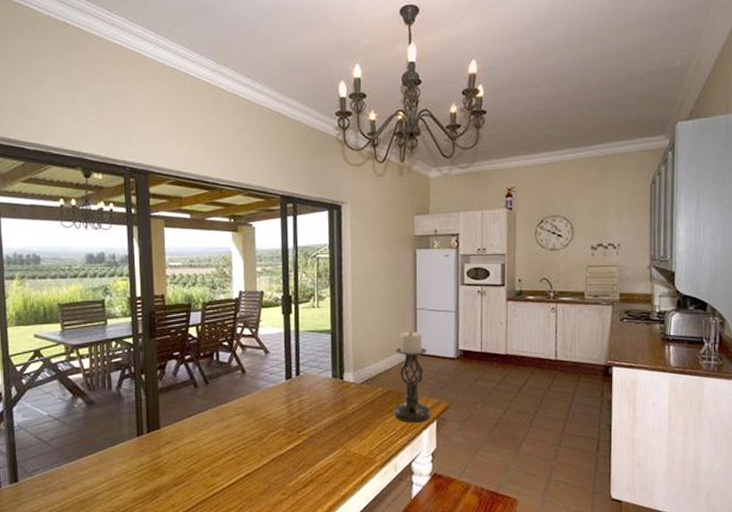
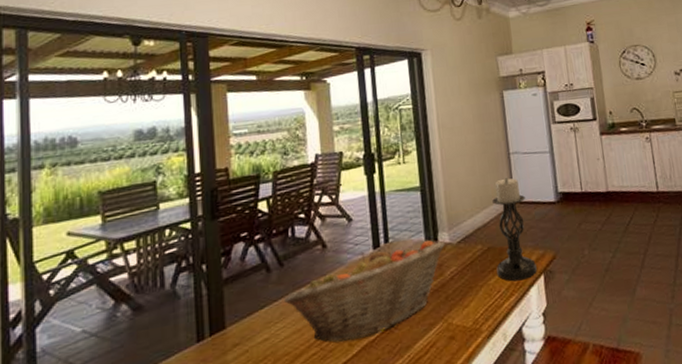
fruit basket: none [208,378,349,453] -> present [284,240,445,343]

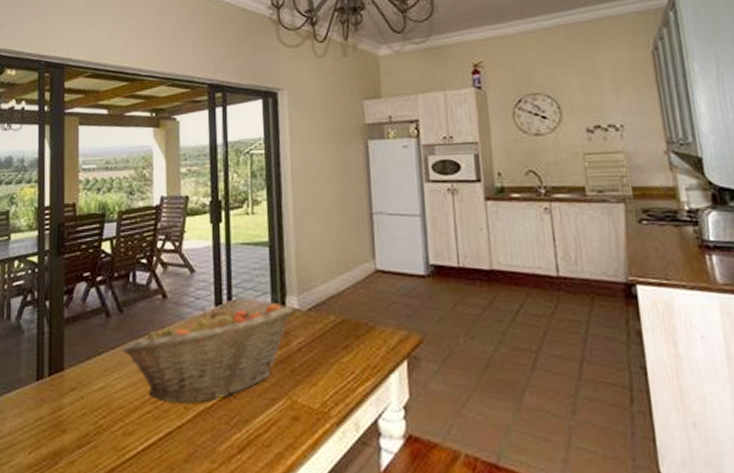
candle holder: present [492,177,537,282] -> none [350,240,399,364]

